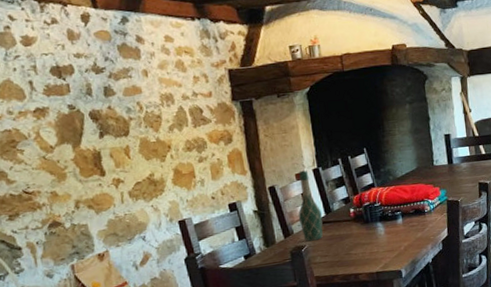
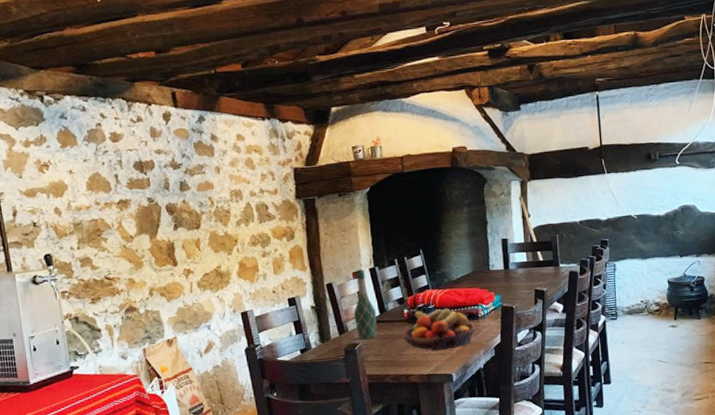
fruit bowl: none [349,205,423,248] -> present [402,309,476,351]

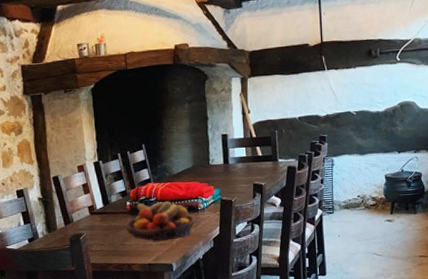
wine bottle: present [353,269,377,340] -> none [78,163,101,230]

